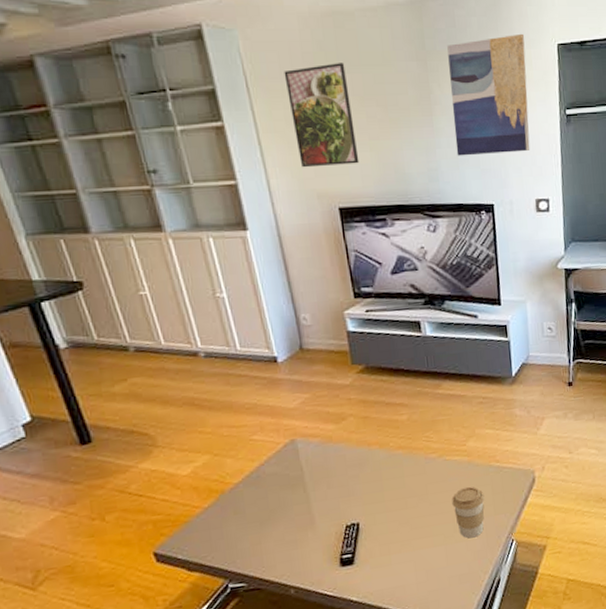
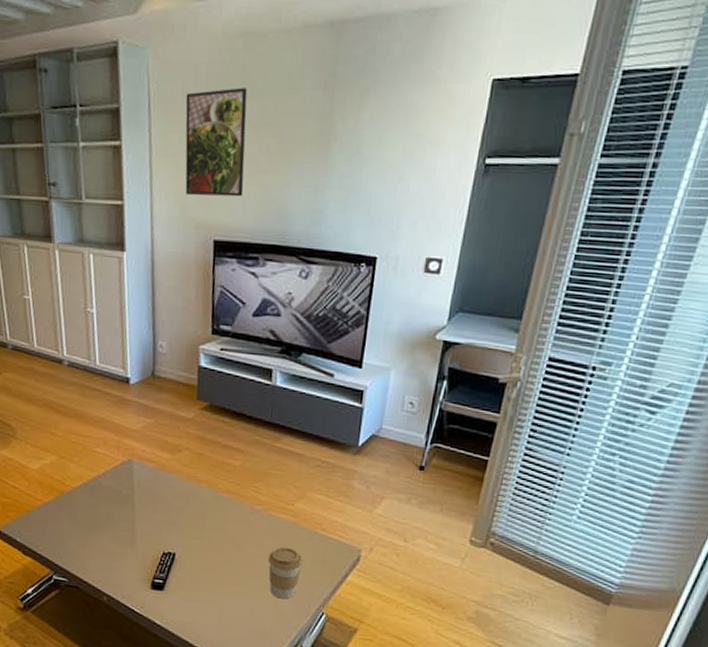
wall art: present [447,33,531,156] -> none [347,64,453,203]

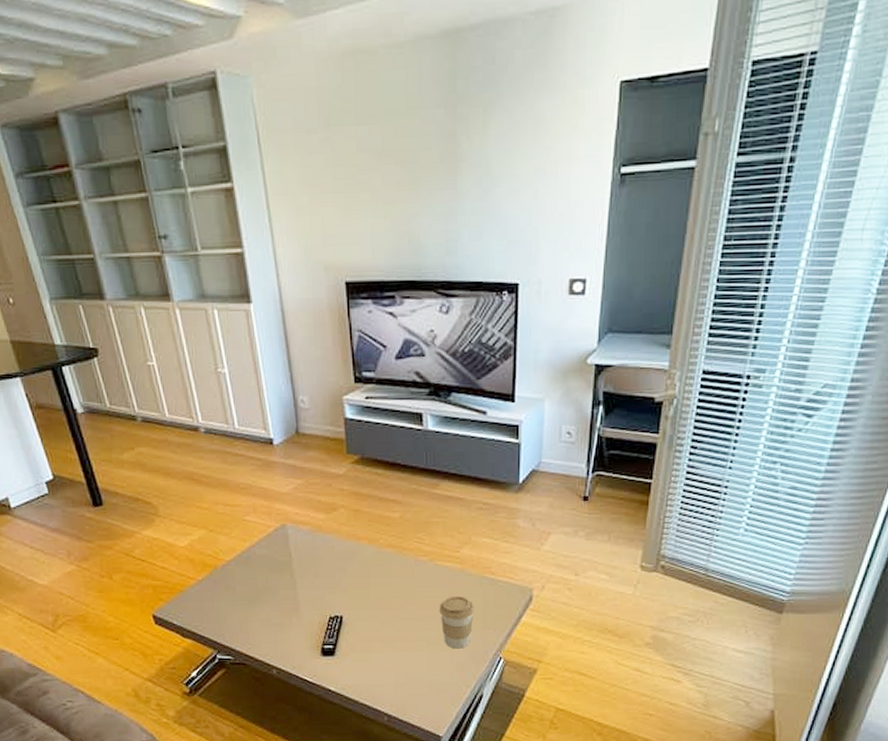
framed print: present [185,88,248,197] -> none [297,112,371,236]

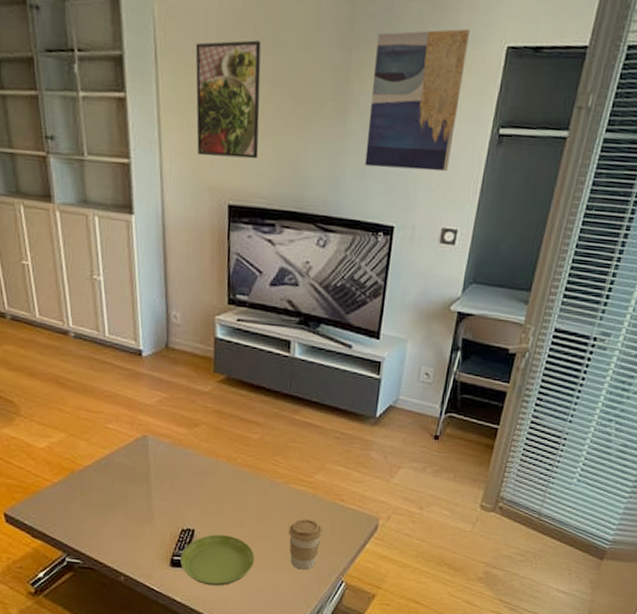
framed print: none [297,112,371,236] -> present [195,40,261,159]
saucer: none [331,619,406,672] -> present [180,534,254,586]
wall art: none [481,68,578,225] -> present [364,28,470,172]

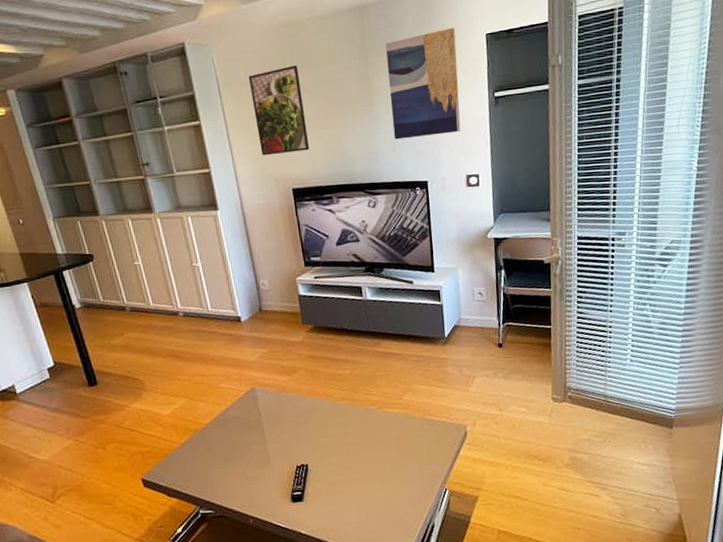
saucer: present [180,534,254,586] -> none [299,464,365,514]
coffee cup: present [288,519,323,570] -> none [389,437,420,485]

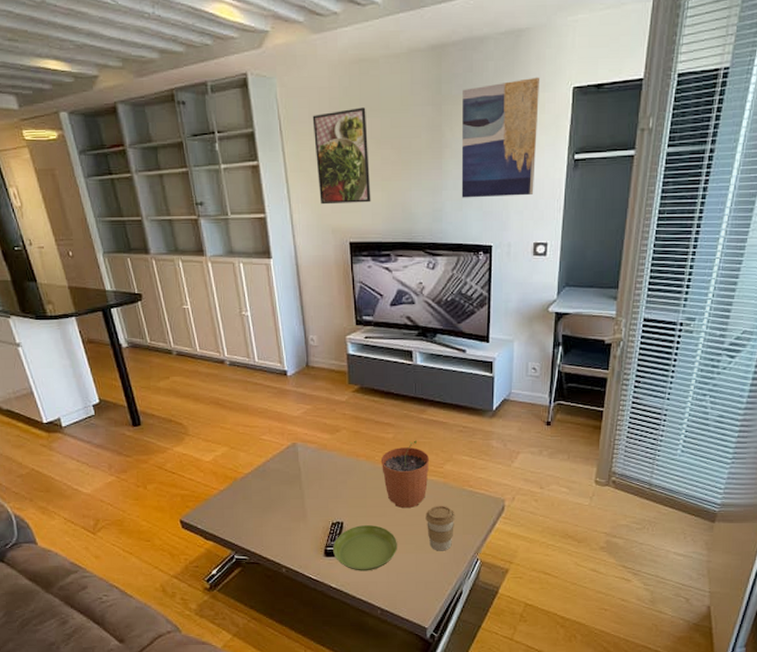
saucer: none [299,464,365,514] -> present [333,525,397,571]
plant pot: none [340,374,389,444] -> present [380,440,430,508]
coffee cup: none [389,437,420,485] -> present [425,506,455,551]

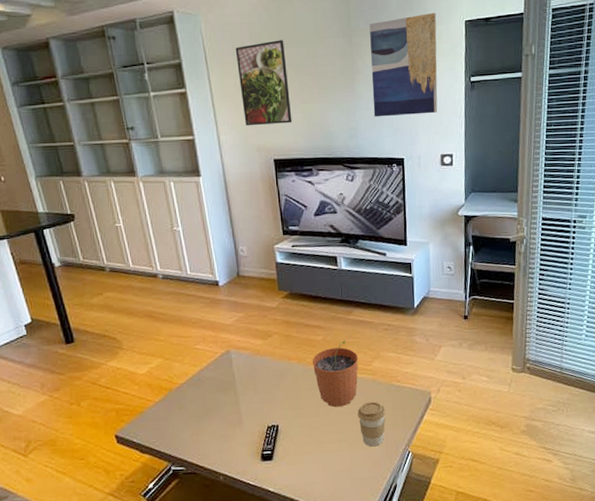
saucer: present [333,525,397,571] -> none [269,426,332,473]

